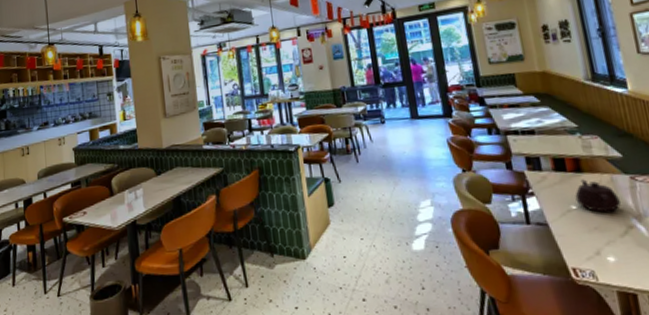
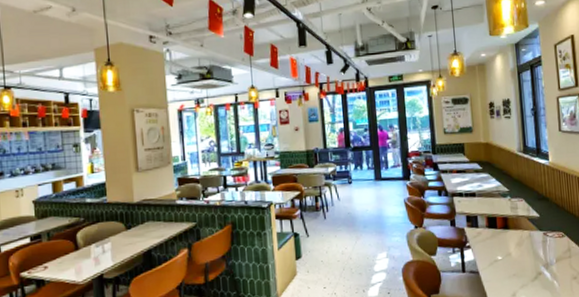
teapot: present [575,179,621,213] -> none [501,235,534,262]

